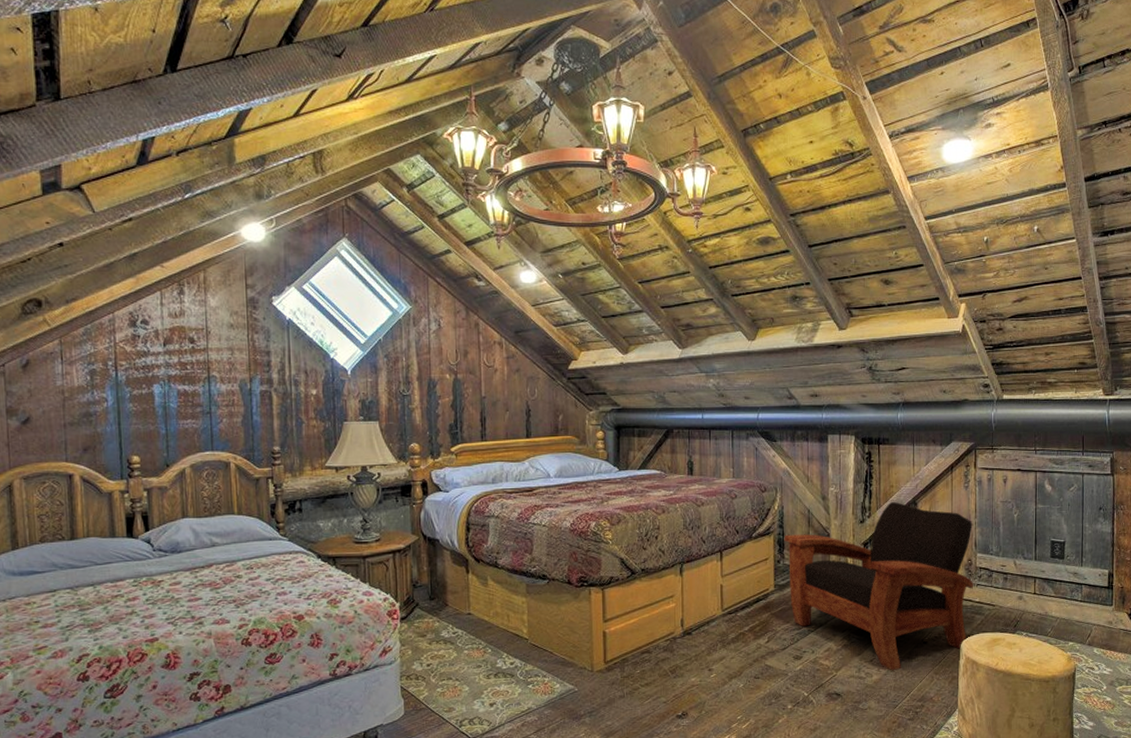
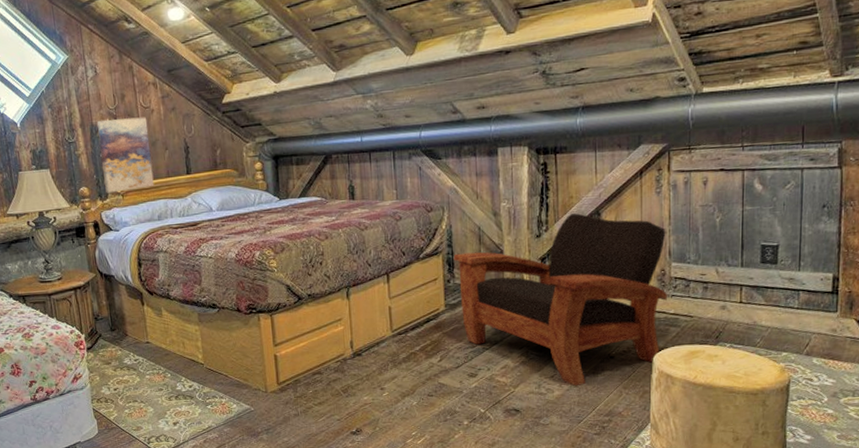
wall art: none [436,375,491,452] -> present [97,117,154,193]

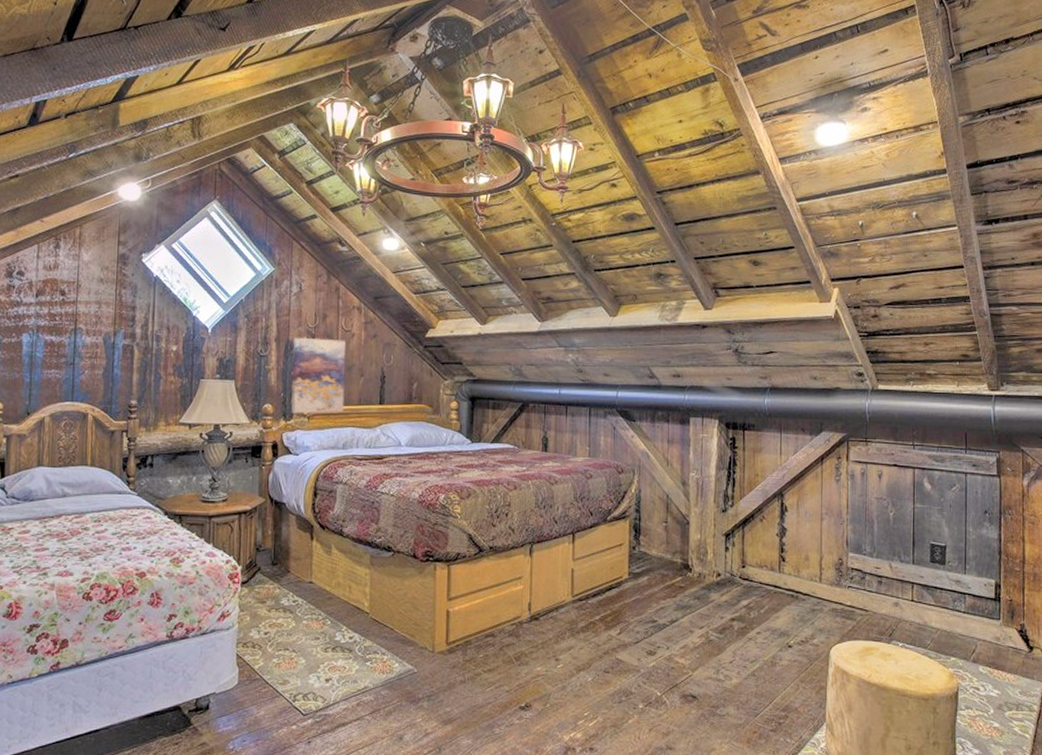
armchair: present [453,213,668,387] -> none [640,492,845,675]

